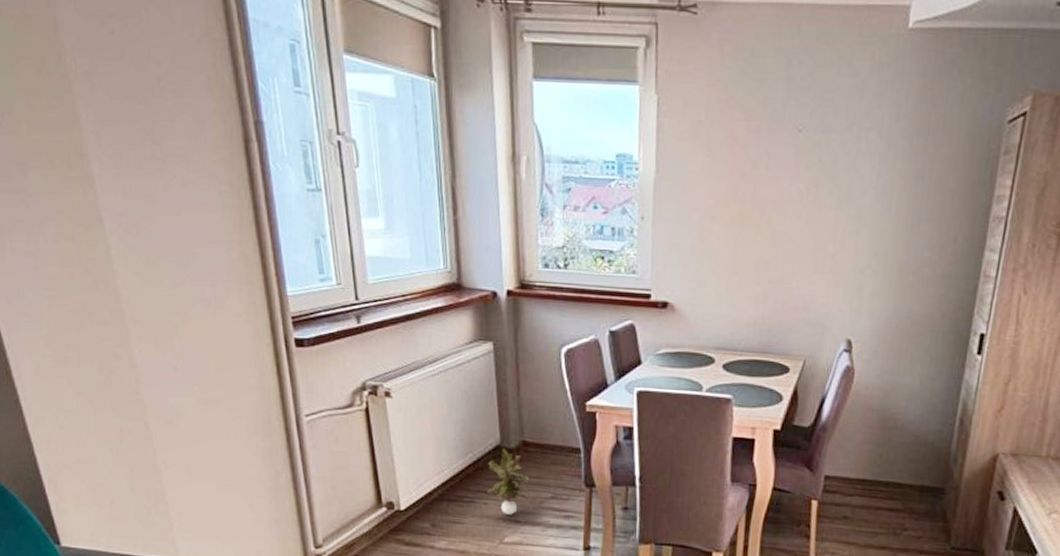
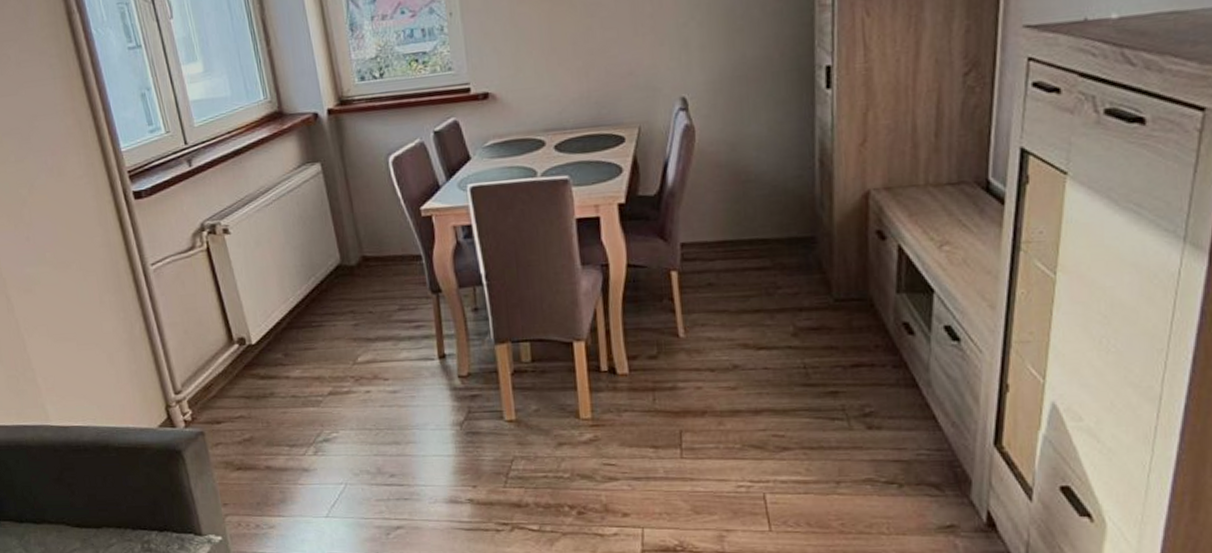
potted plant: present [488,448,529,515] -> none [331,266,374,334]

